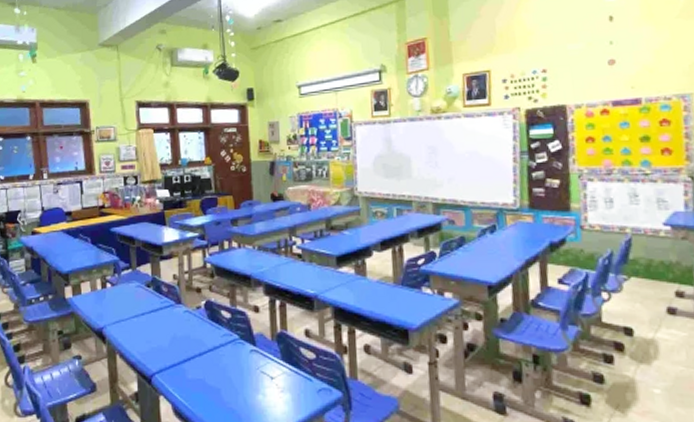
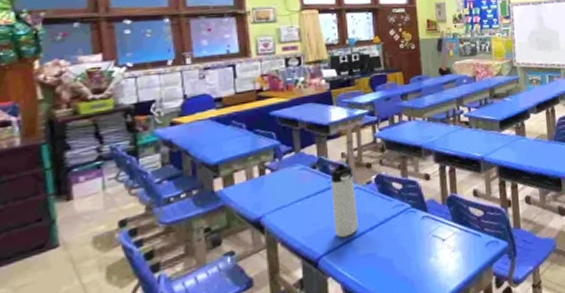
thermos bottle: none [164,286,188,359] -> present [331,164,358,238]

